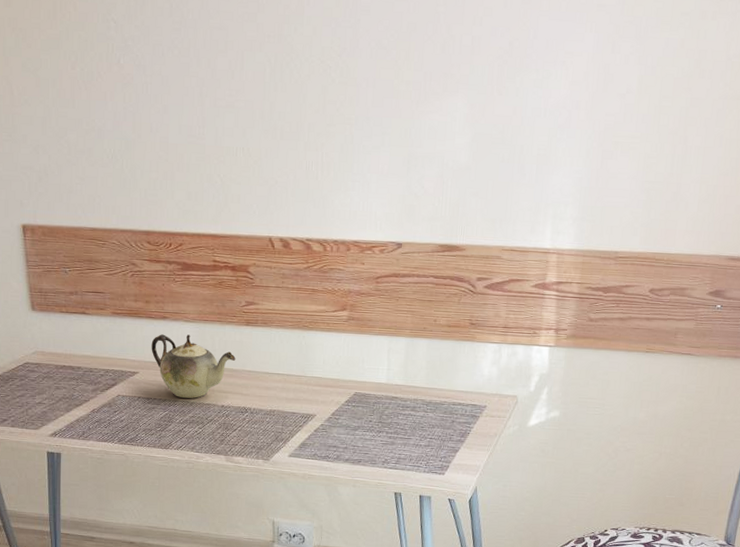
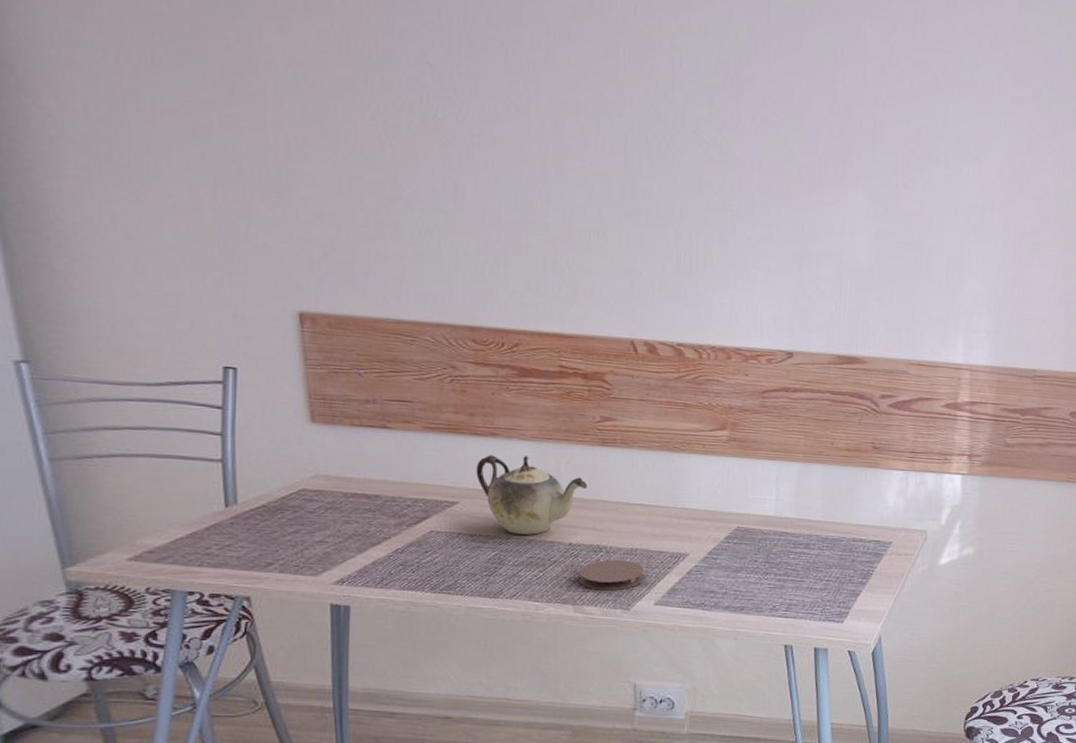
coaster: none [229,418,281,445] -> present [579,559,644,591]

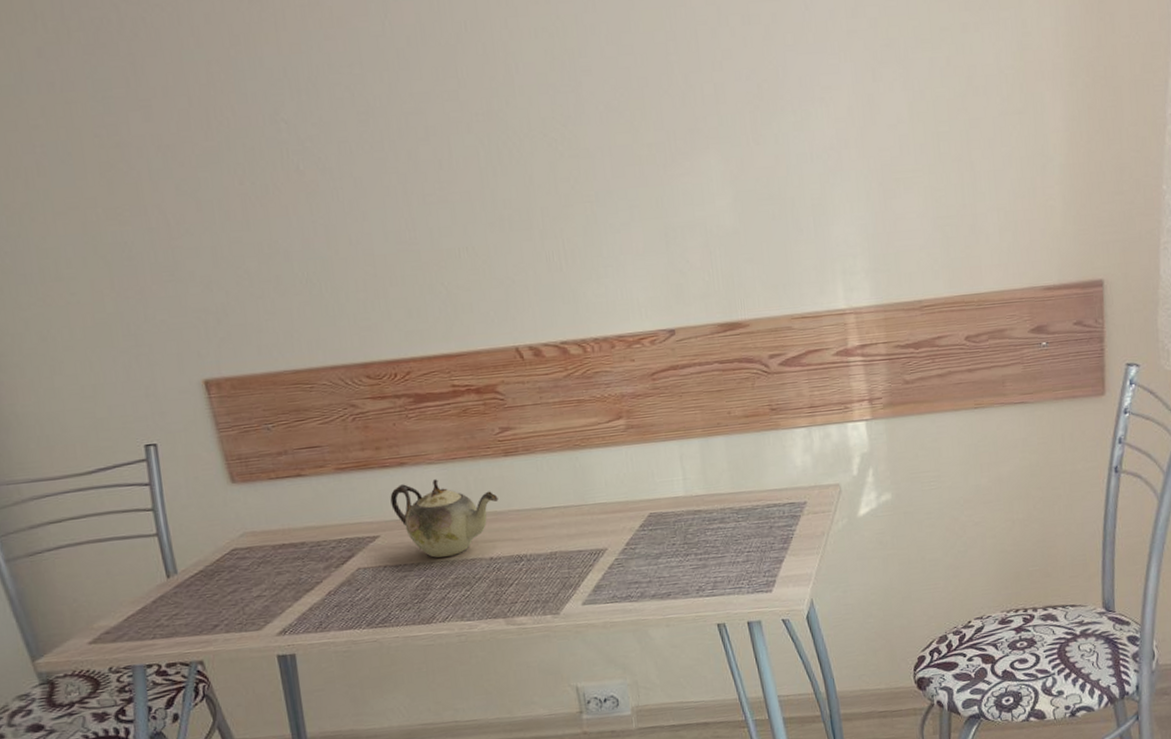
coaster: present [579,559,644,591] -> none [504,565,568,600]

